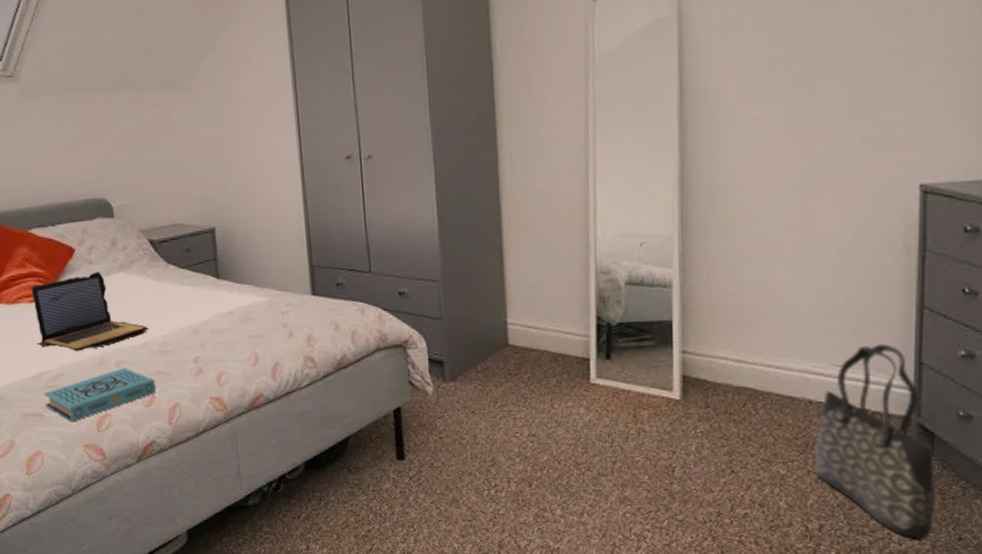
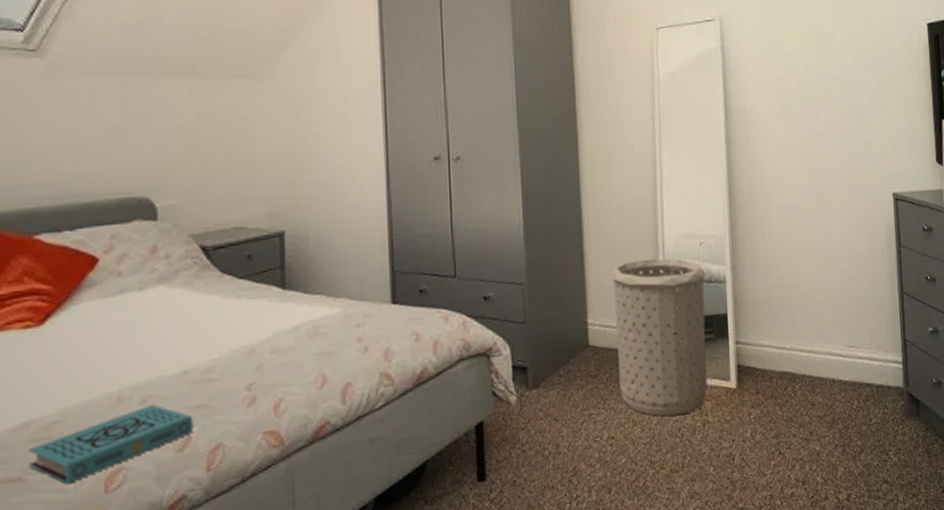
laptop: present [31,271,150,351] -> none [27,285,192,389]
laundry basket: none [534,259,647,421] -> present [611,258,708,417]
tote bag: present [815,344,937,539] -> none [839,325,926,496]

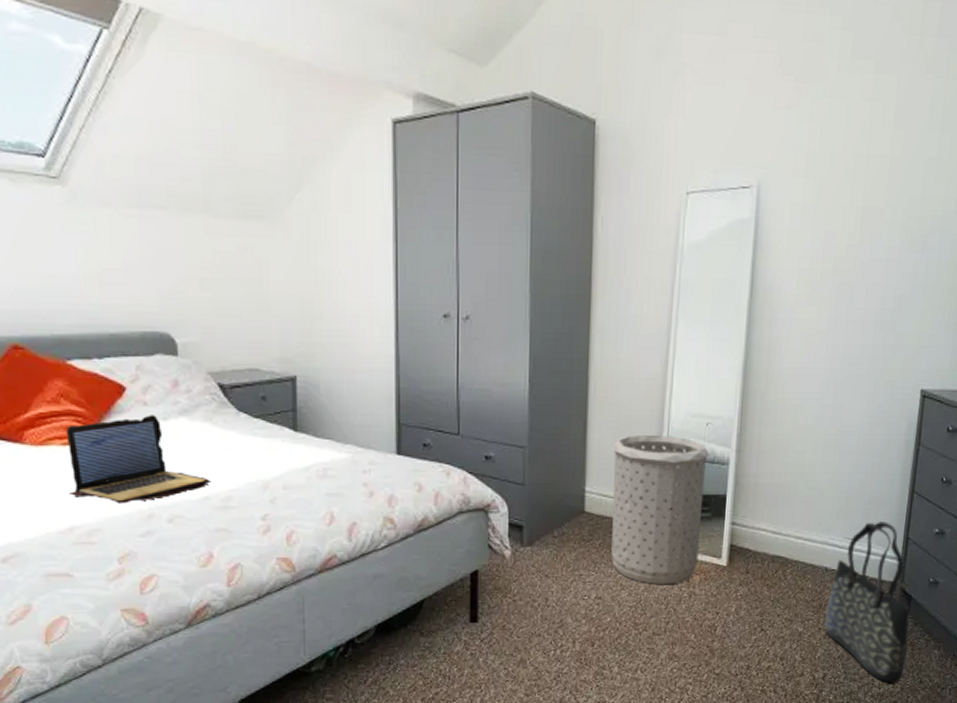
laptop: none [27,285,192,389] -> present [65,415,212,504]
book: present [28,404,194,485] -> none [73,524,215,584]
tote bag: none [839,325,926,496] -> present [824,521,910,683]

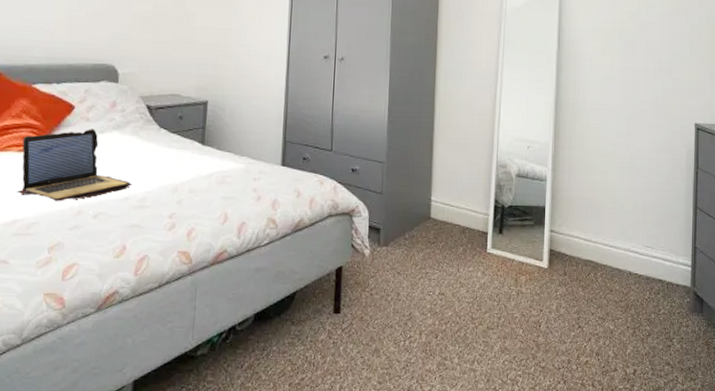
laundry basket: present [611,436,709,585] -> none [452,155,530,284]
tote bag: present [824,521,910,683] -> none [632,232,705,380]

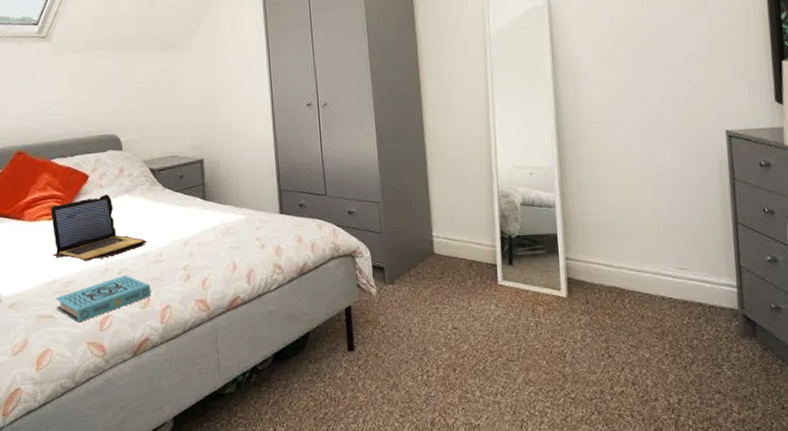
book: none [11,219,129,270] -> present [55,275,151,323]

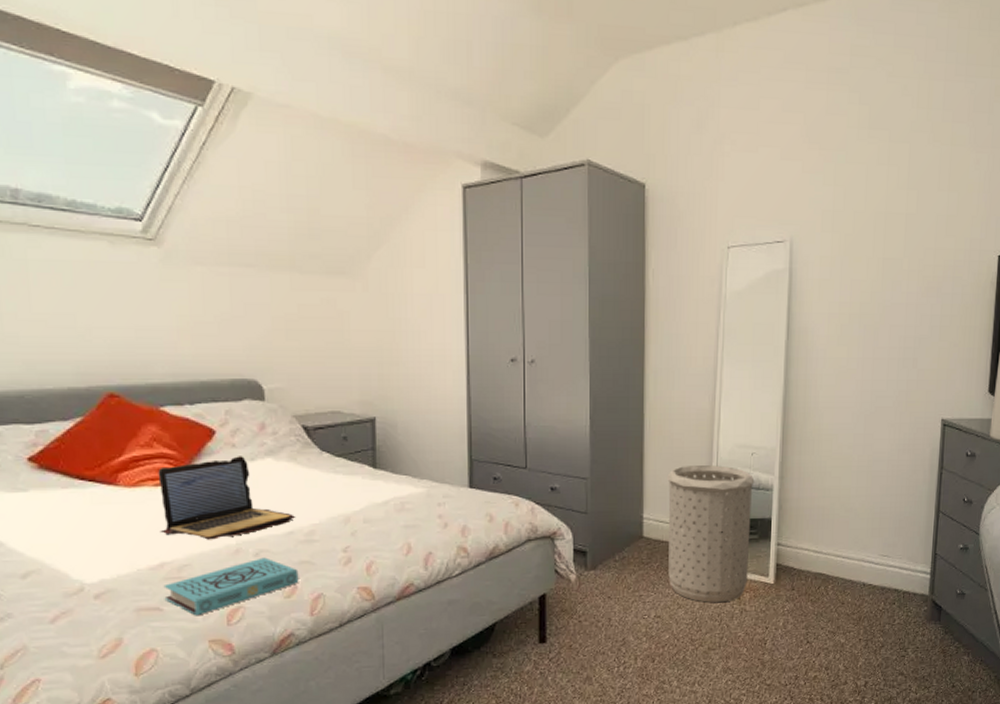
laundry basket: none [452,186,540,316] -> present [667,465,755,603]

